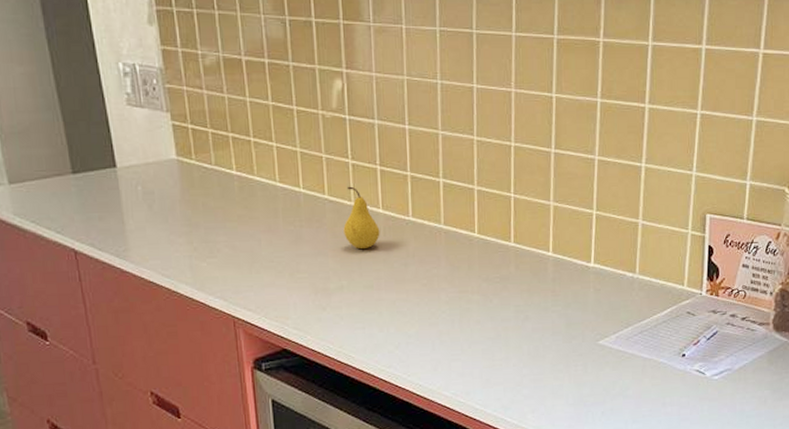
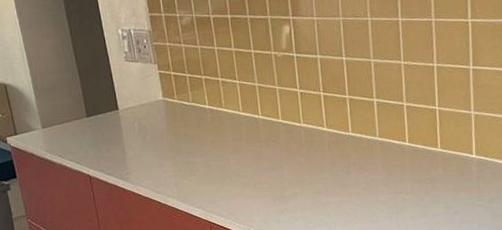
fruit: present [343,186,380,249] -> none [295,111,326,162]

